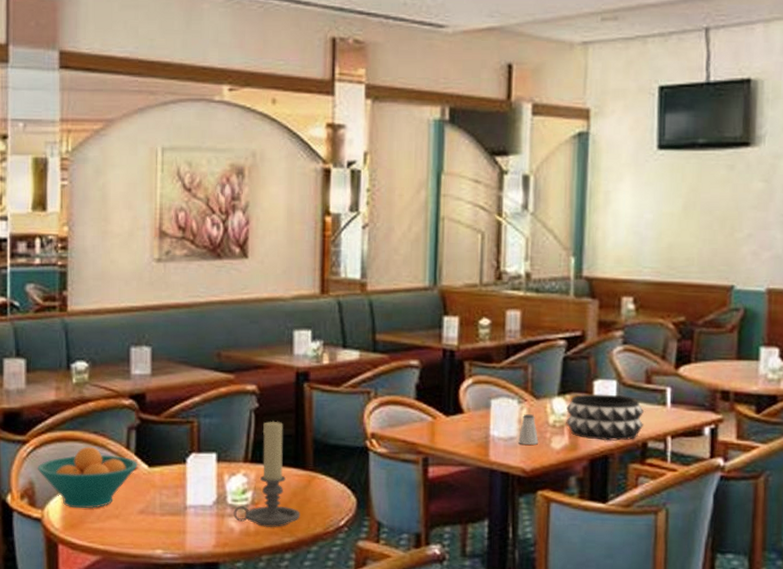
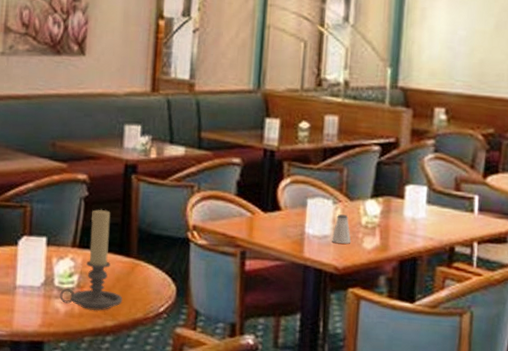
decorative bowl: present [566,394,644,442] -> none [378,198,452,244]

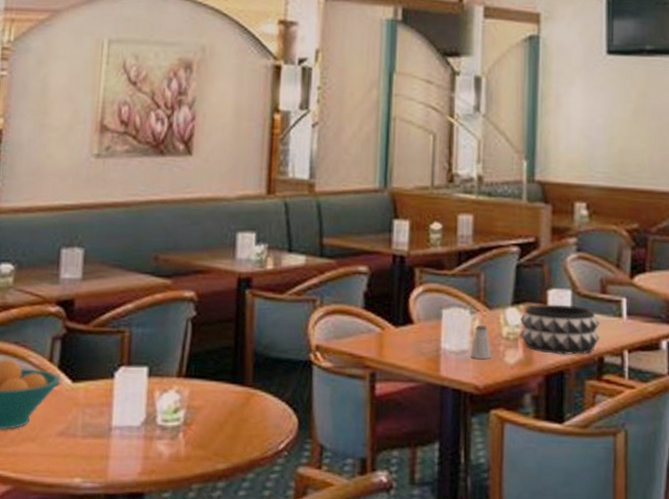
candle holder: present [60,209,123,311] -> none [163,331,237,452]
decorative bowl: none [378,198,452,244] -> present [520,304,600,356]

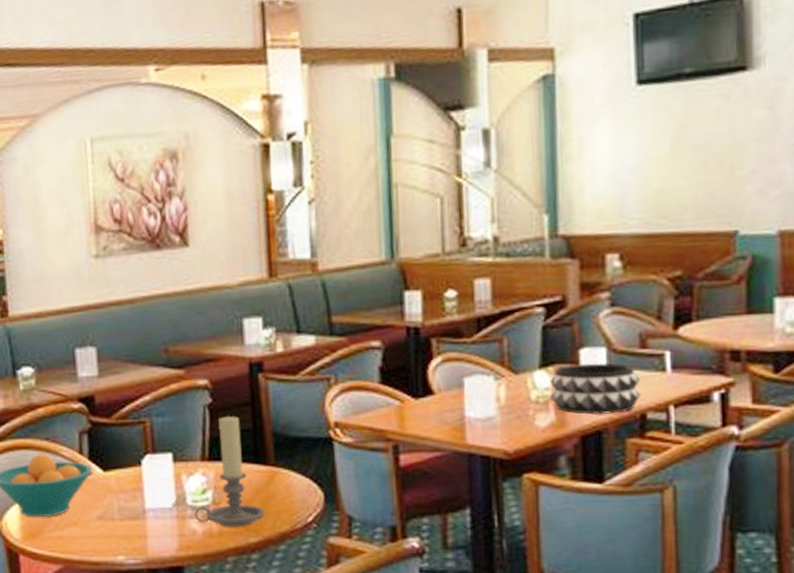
candle holder: none [163,331,237,452] -> present [194,415,265,528]
saltshaker: present [469,325,492,359] -> none [497,391,521,424]

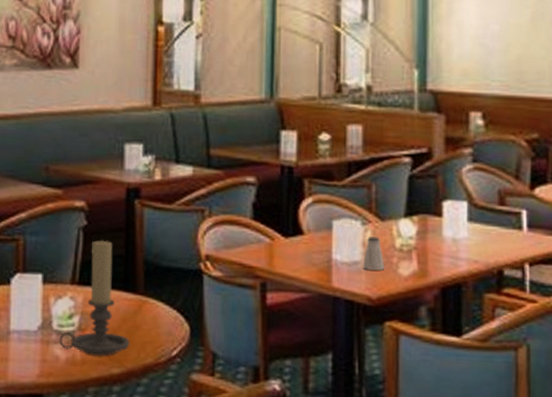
saltshaker: none [497,391,521,424] -> present [362,237,385,271]
decorative bowl: present [550,363,642,415] -> none [414,215,499,268]

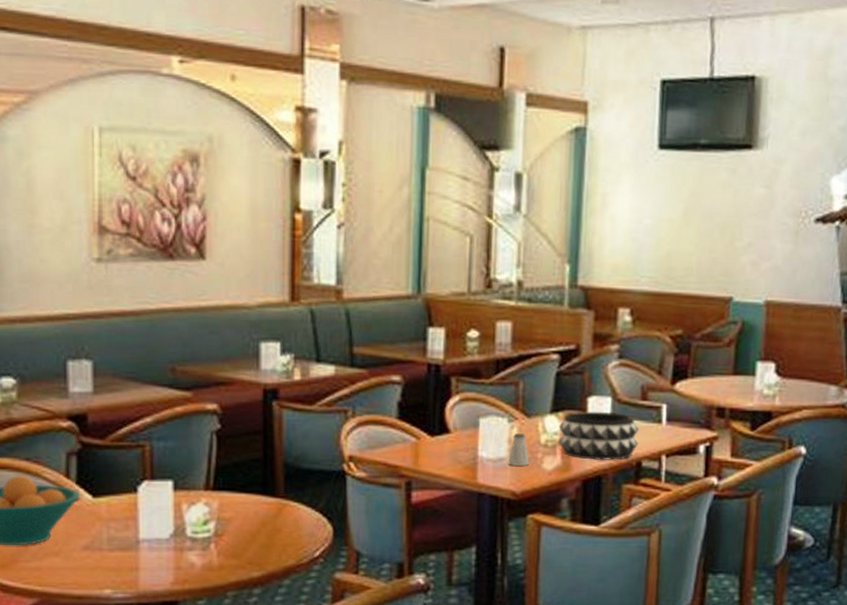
candle holder: present [59,240,130,357] -> none [194,443,270,562]
decorative bowl: none [414,215,499,268] -> present [558,411,639,461]

